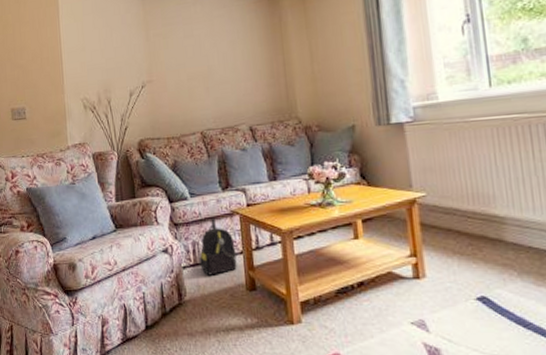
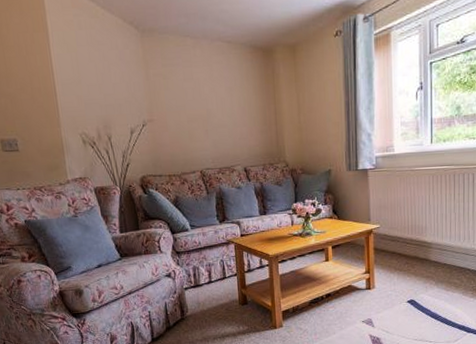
backpack: present [198,218,238,276] -> none [198,247,232,295]

